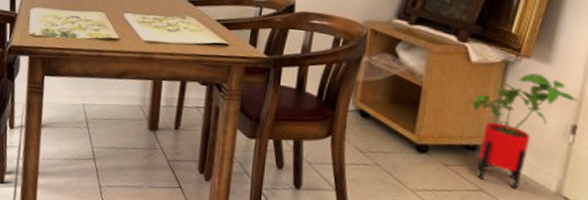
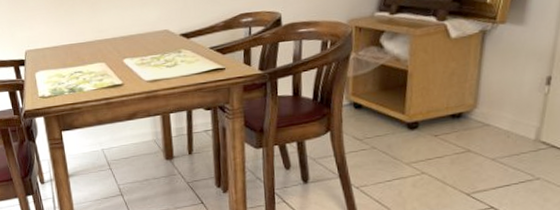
house plant: present [472,73,577,191] -> none [454,36,550,145]

